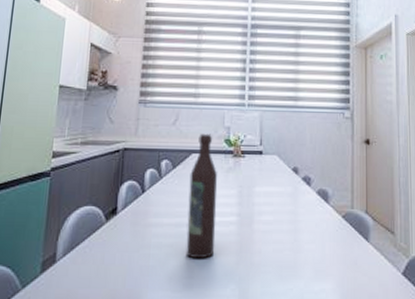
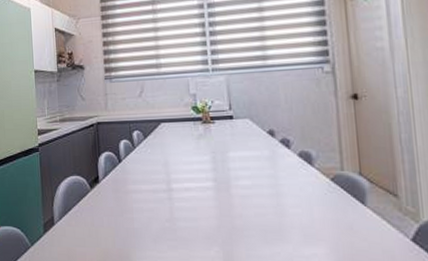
wine bottle: present [186,133,218,259] -> none [161,102,195,223]

